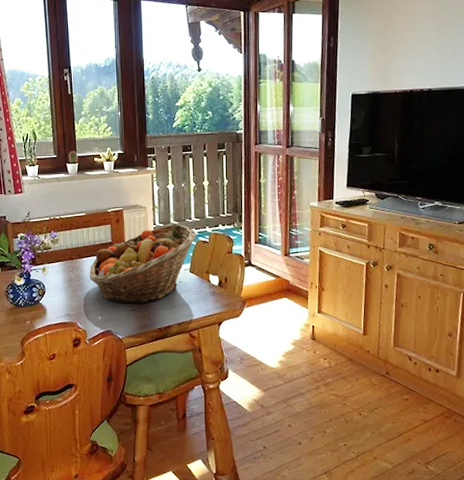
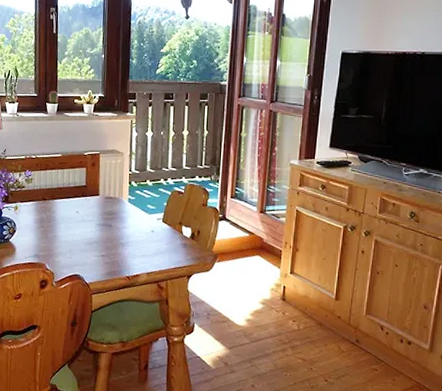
fruit basket: present [89,223,198,305] -> none [61,171,173,251]

